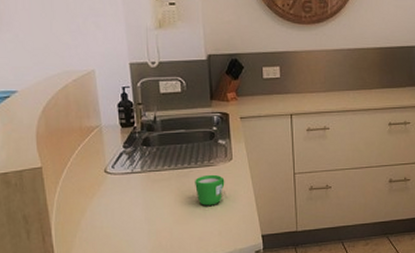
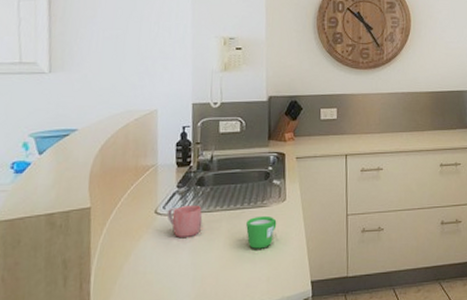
mug: none [116,164,152,195] -> present [166,204,203,237]

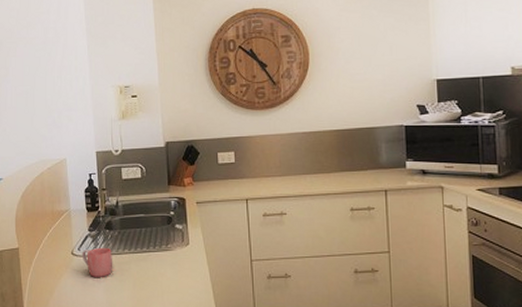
mug: present [246,215,277,249] -> none [153,259,182,291]

